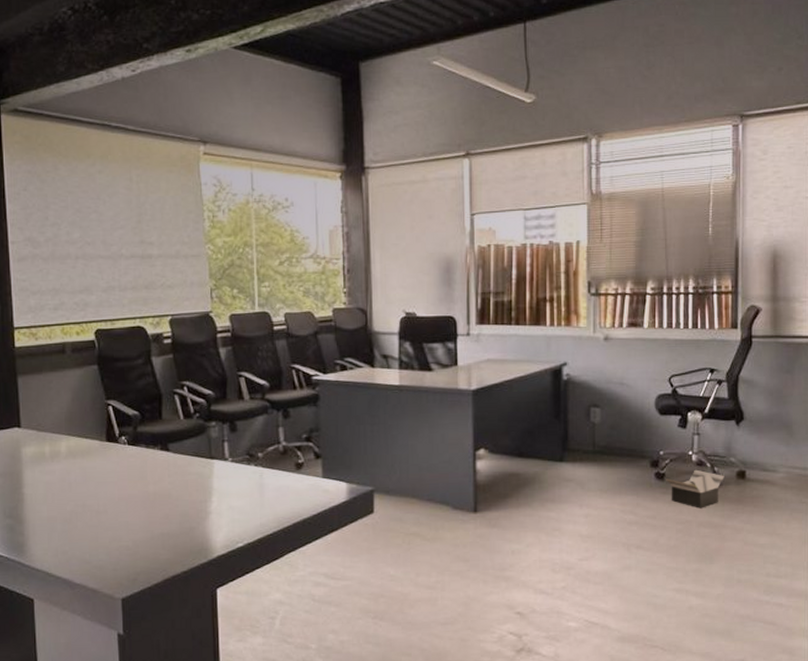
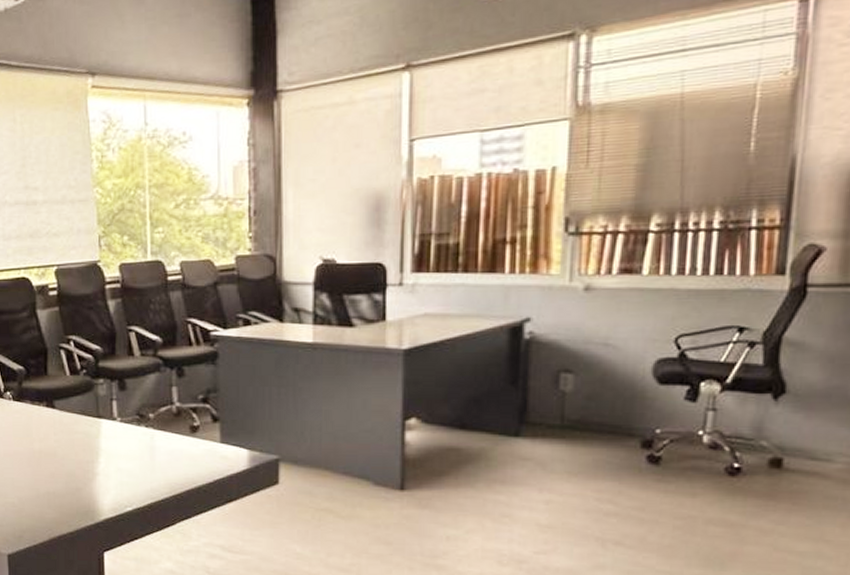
cardboard box: present [665,469,724,508] -> none [660,453,750,502]

